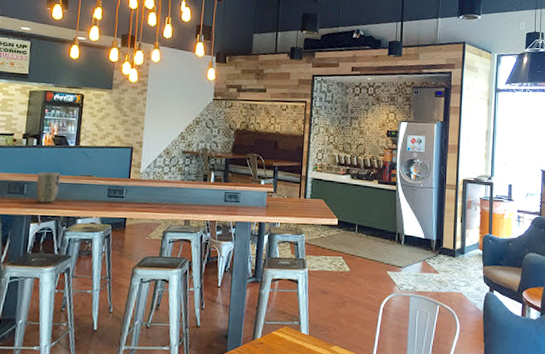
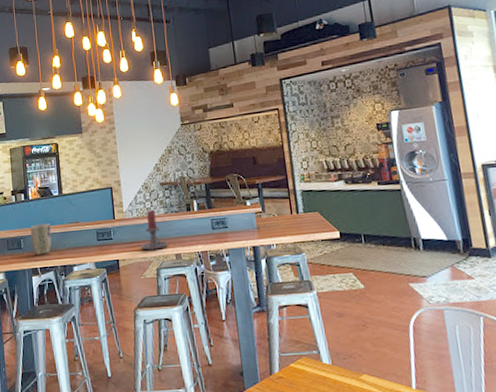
candle holder: none [151,174,179,214] -> present [140,209,168,251]

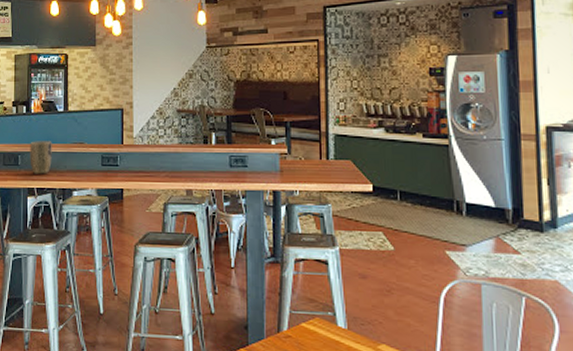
candle holder: present [140,209,168,251] -> none [148,138,179,183]

